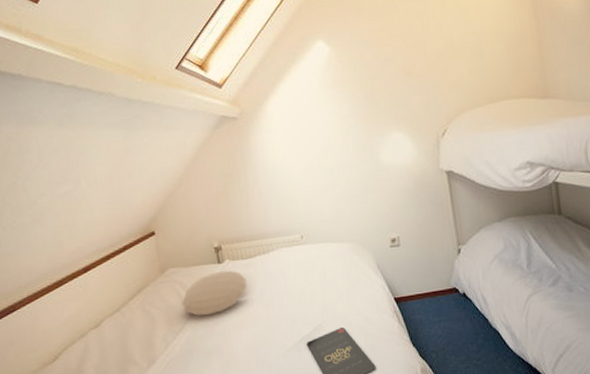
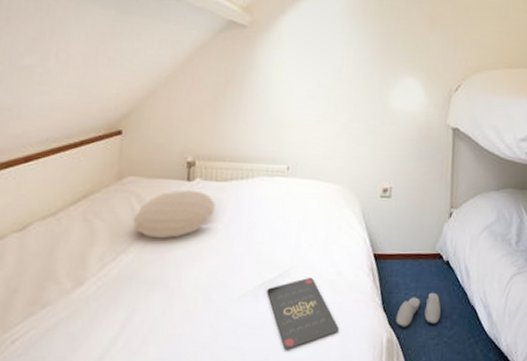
slippers: none [425,322,467,357] -> present [396,292,442,328]

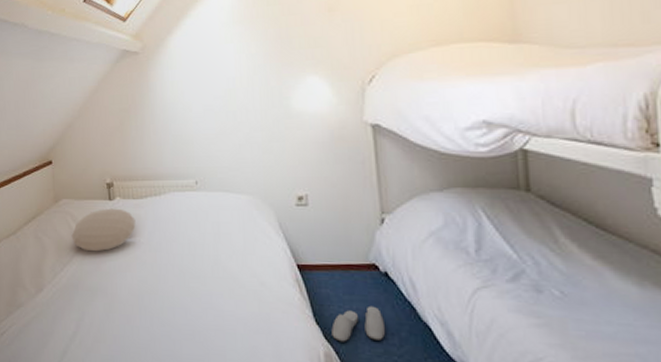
playing card: present [267,278,339,349] -> none [193,288,270,355]

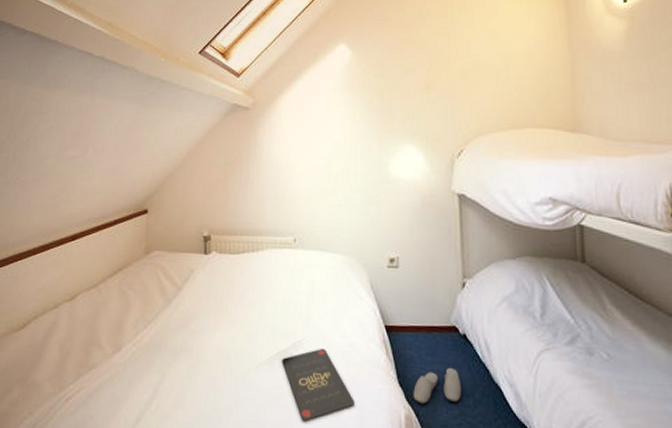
cushion: present [71,208,136,252] -> none [160,262,230,309]
playing card: none [193,288,270,355] -> present [282,349,355,420]

